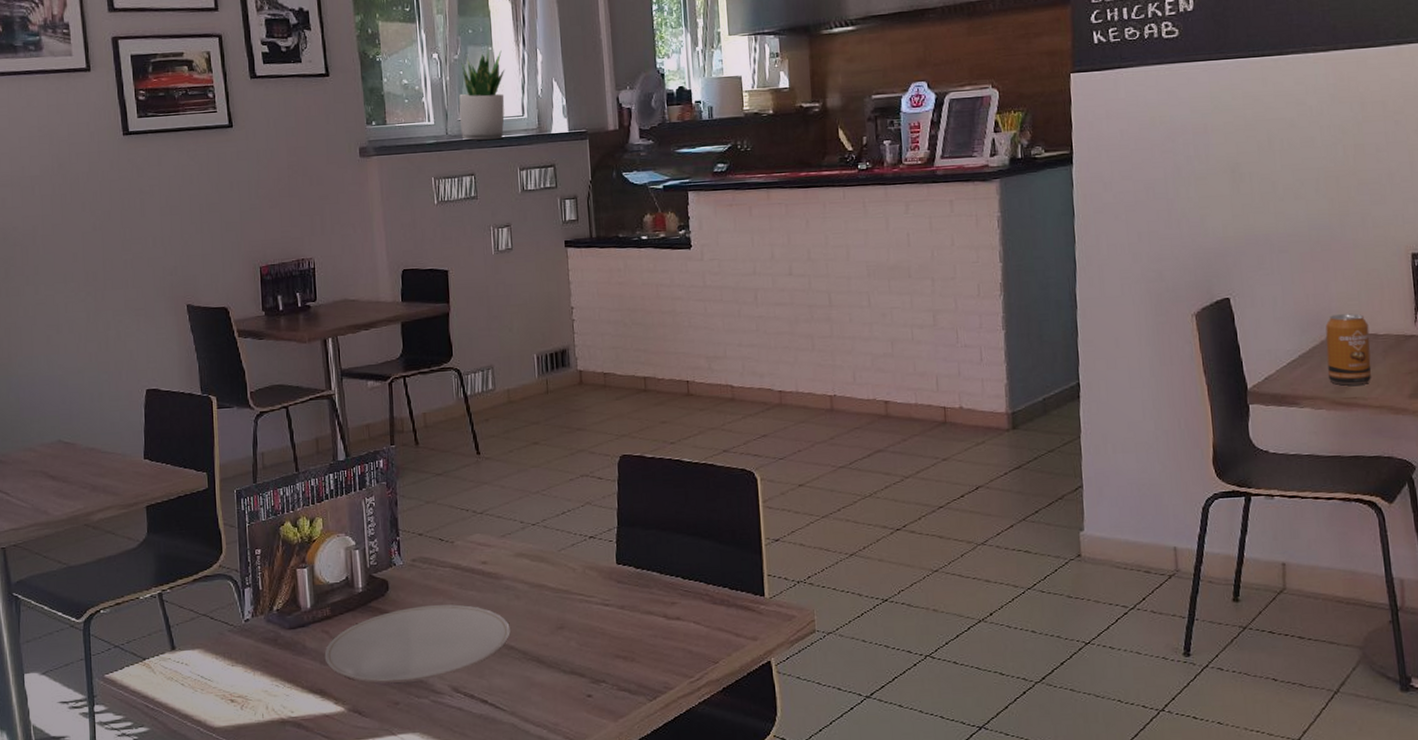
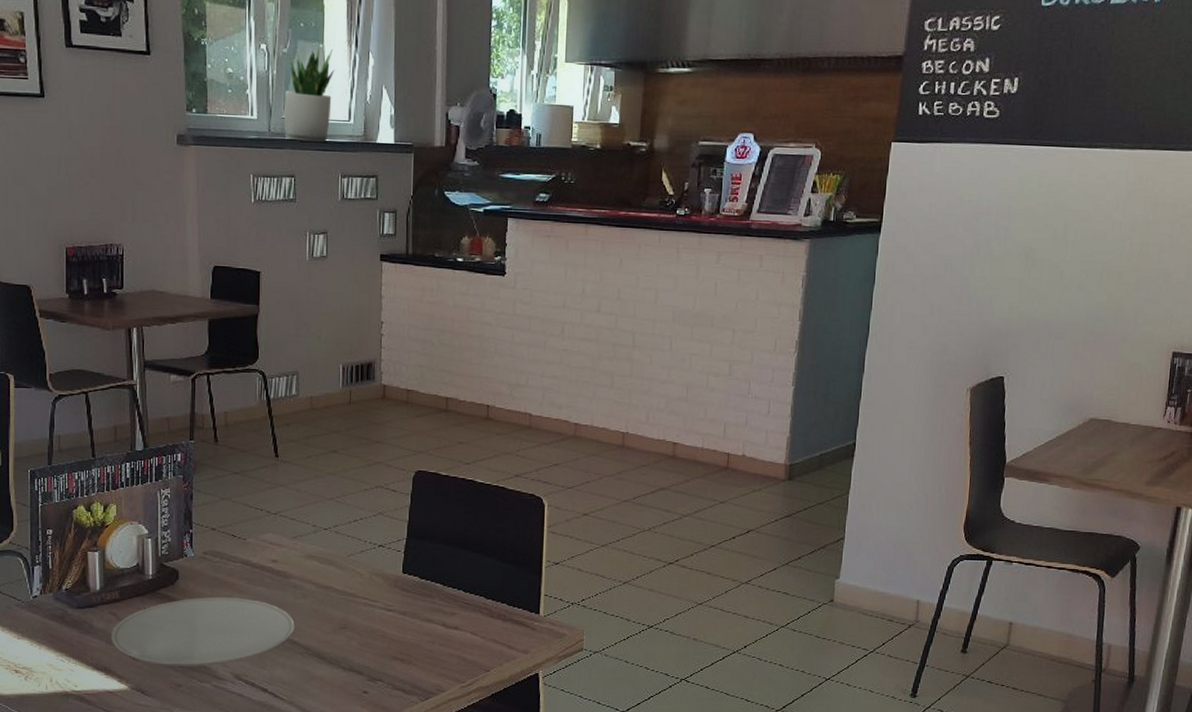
soda can: present [1325,313,1371,386] -> none [1078,402,1123,469]

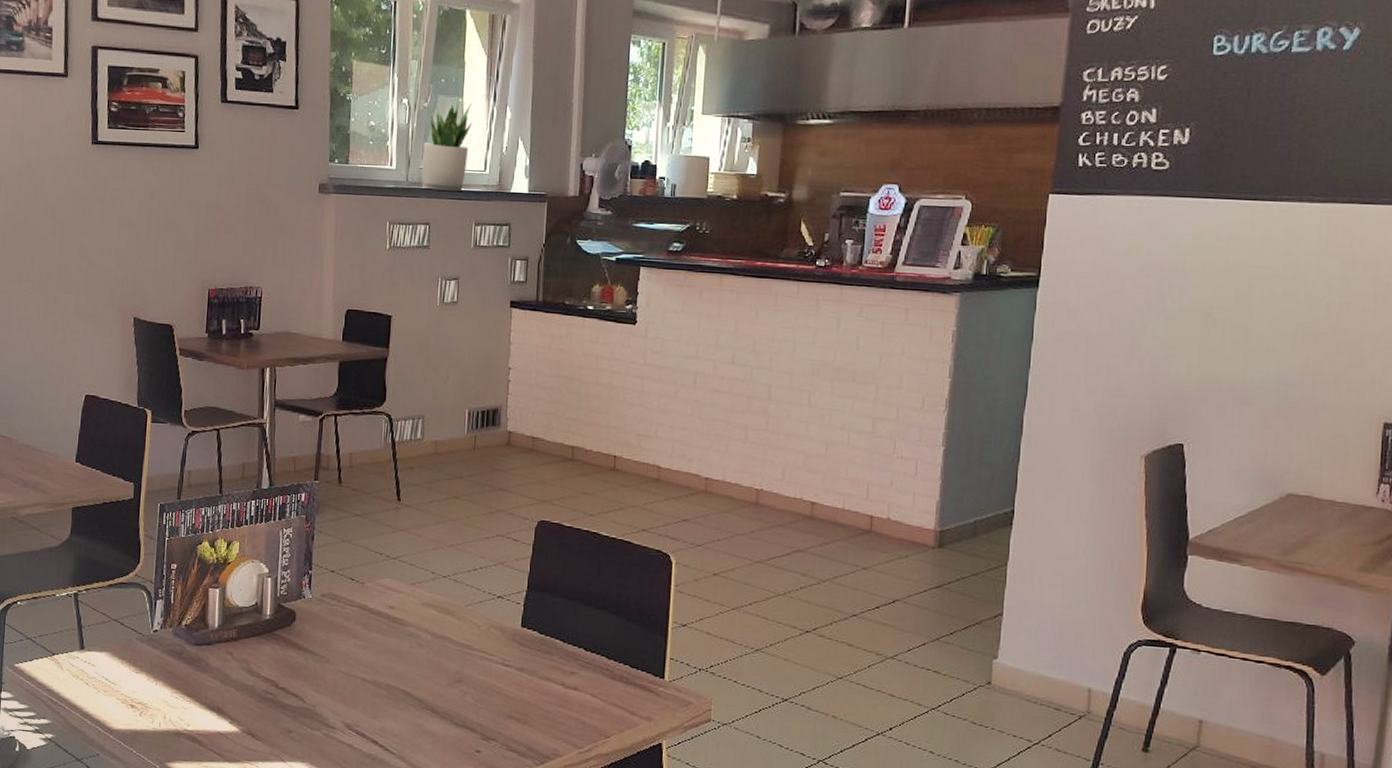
plate: present [111,597,295,667] -> none [225,640,409,713]

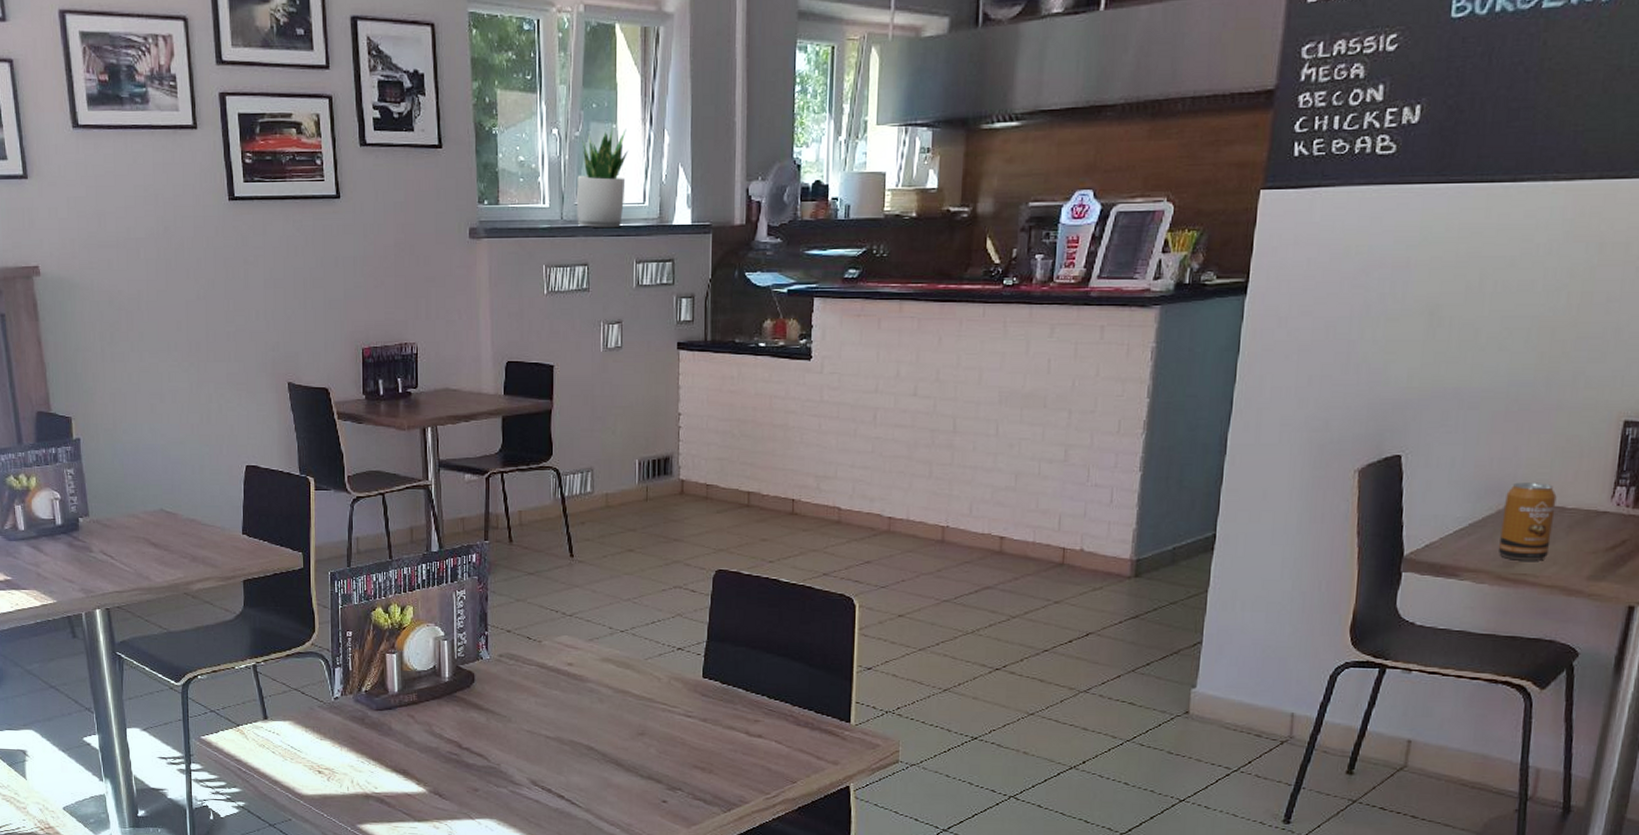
soda can: none [1275,475,1327,551] -> present [1497,482,1557,561]

